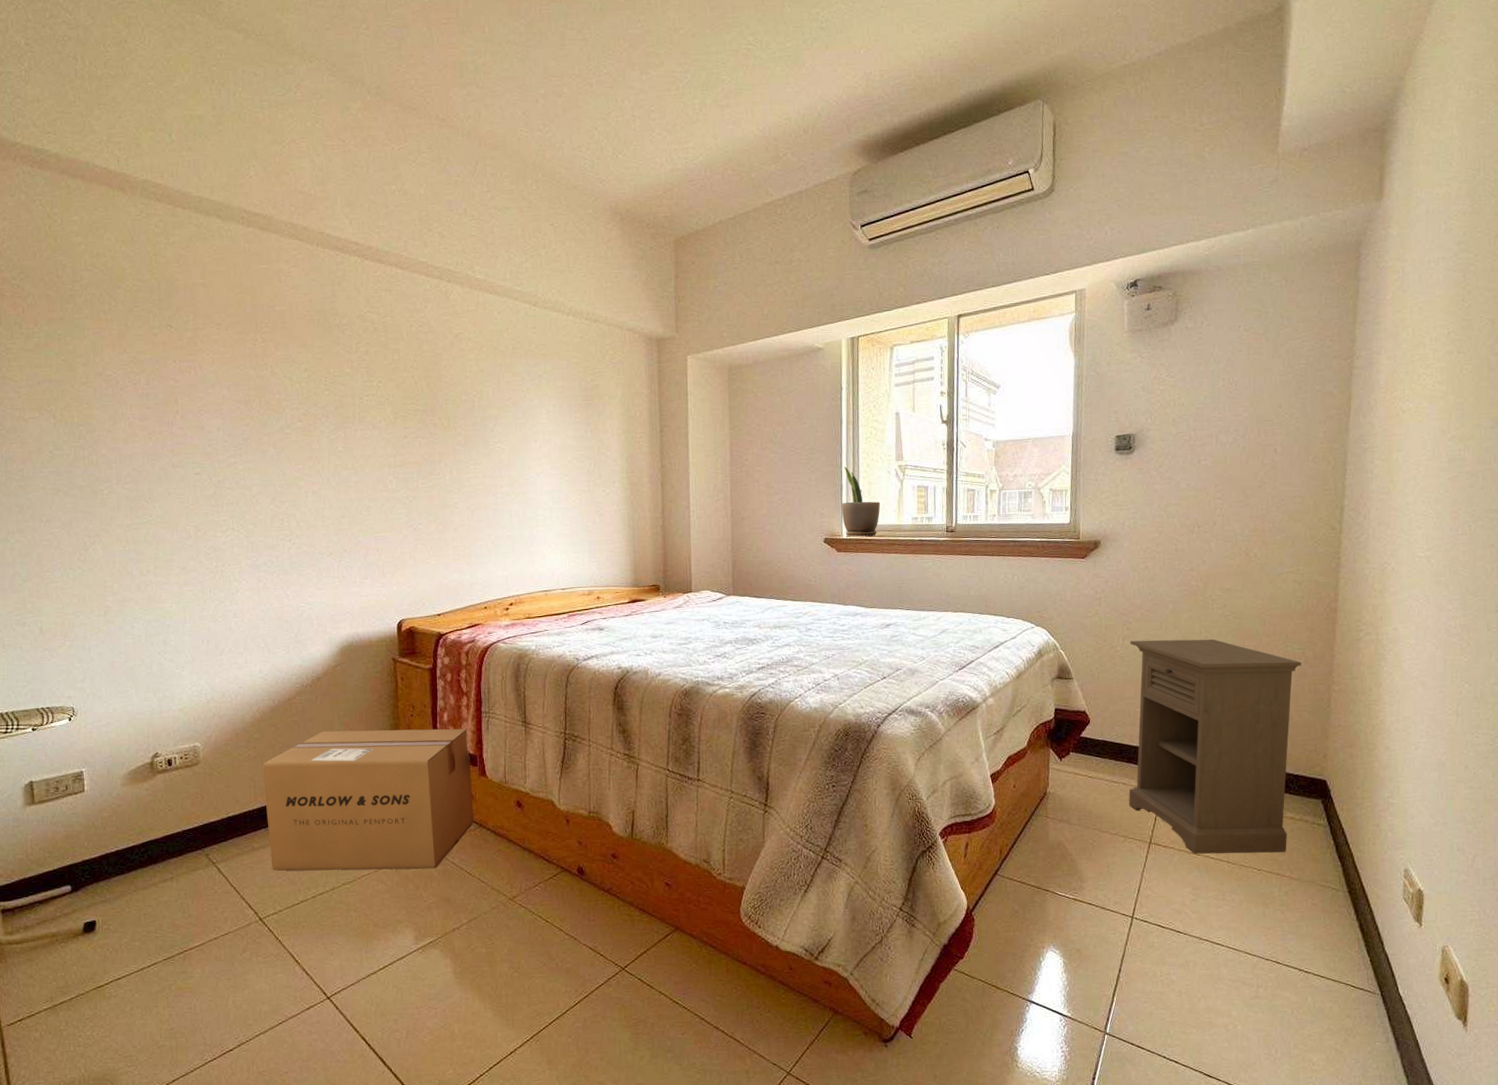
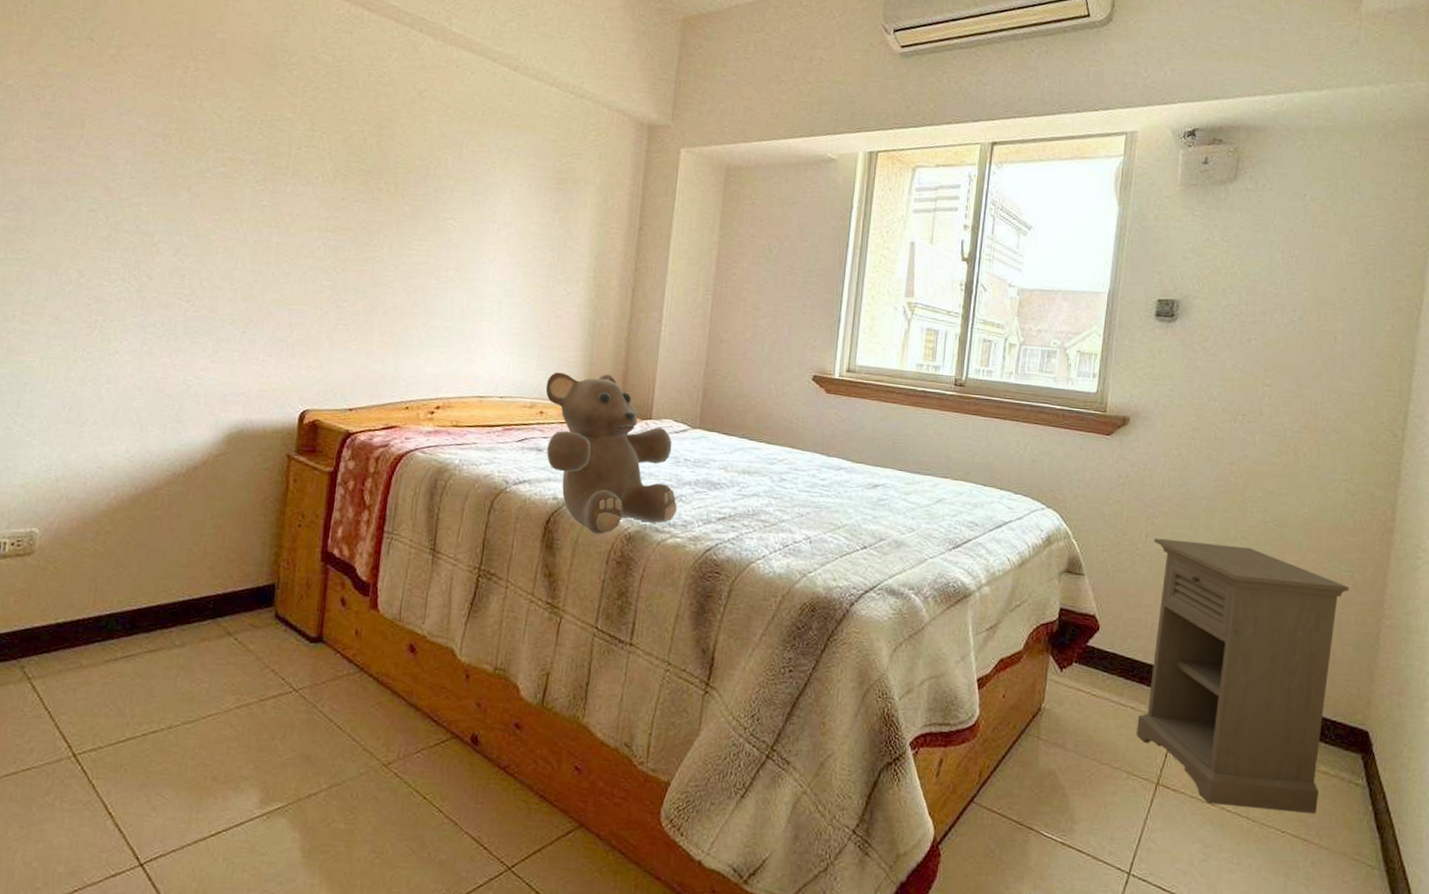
box: present [262,729,474,871] -> none [99,531,365,717]
teddy bear: none [599,558,722,693] -> present [545,372,677,534]
potted plant: present [841,466,881,537] -> none [836,296,883,380]

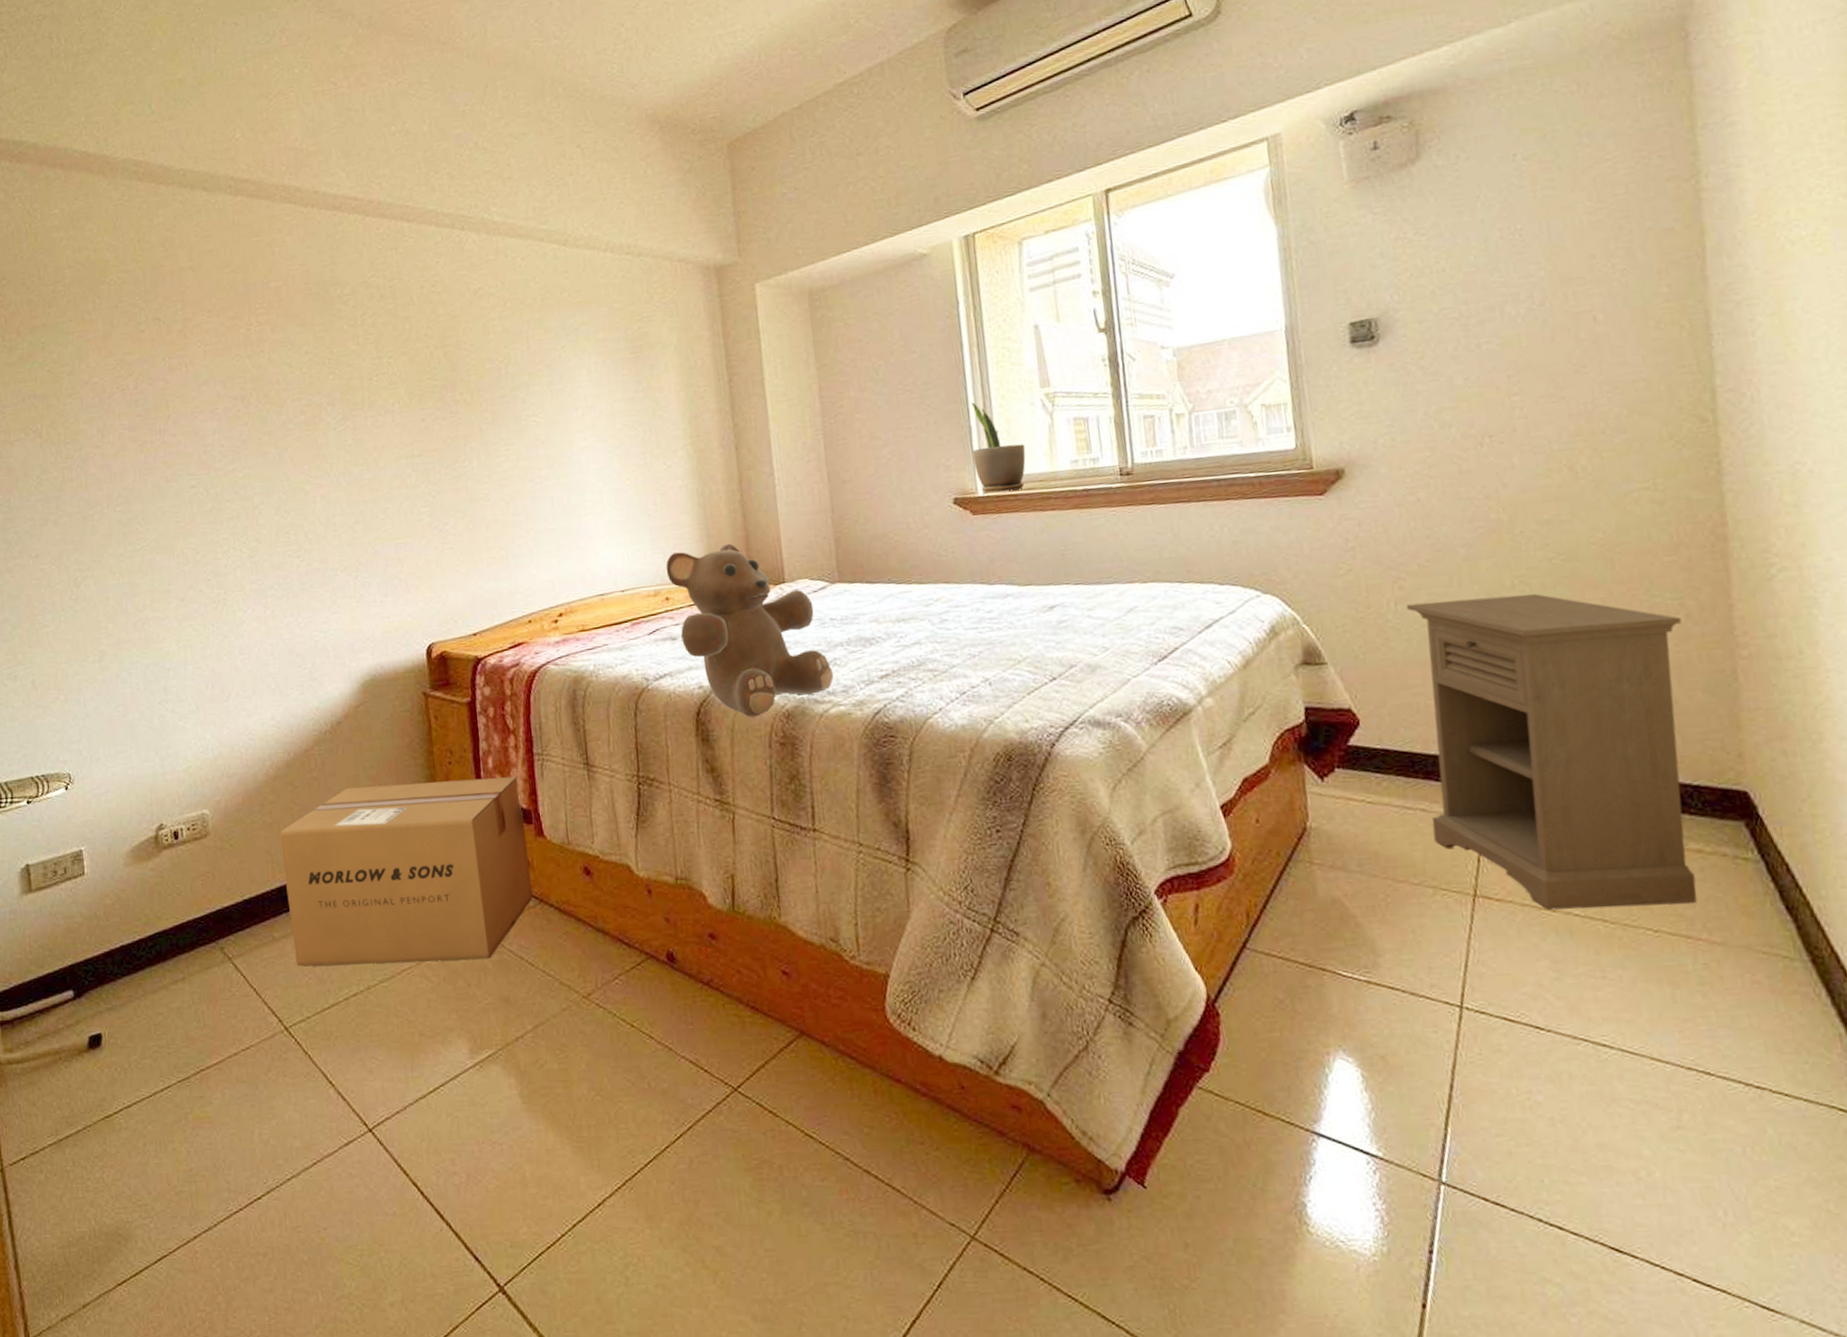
box: none [99,531,365,717] -> present [279,776,533,967]
potted plant: none [836,296,883,380] -> present [971,402,1026,493]

